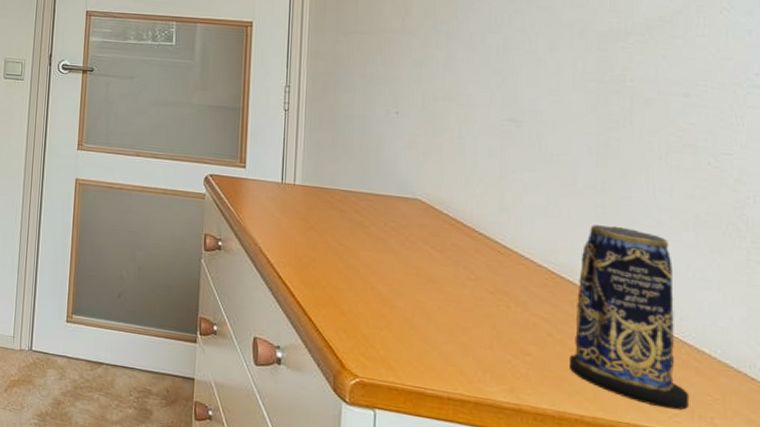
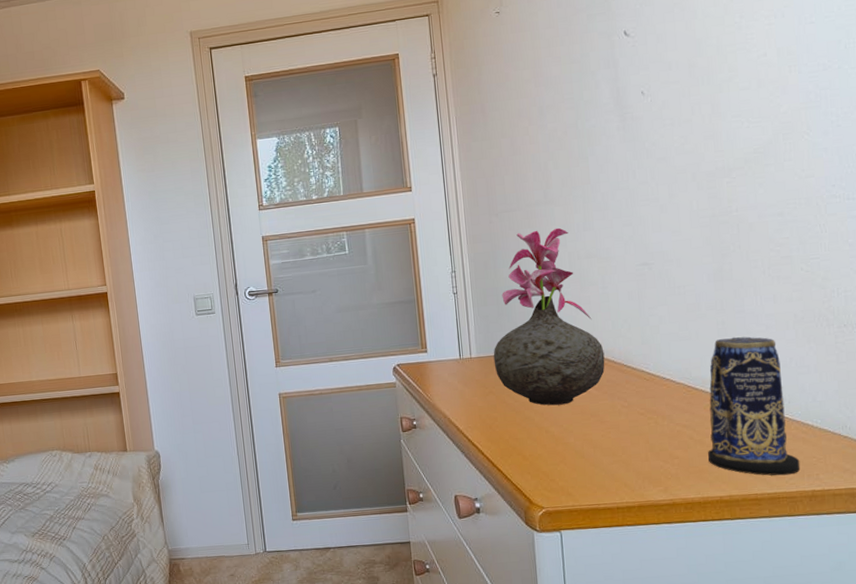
vase: none [320,58,452,261] -> present [493,227,605,406]

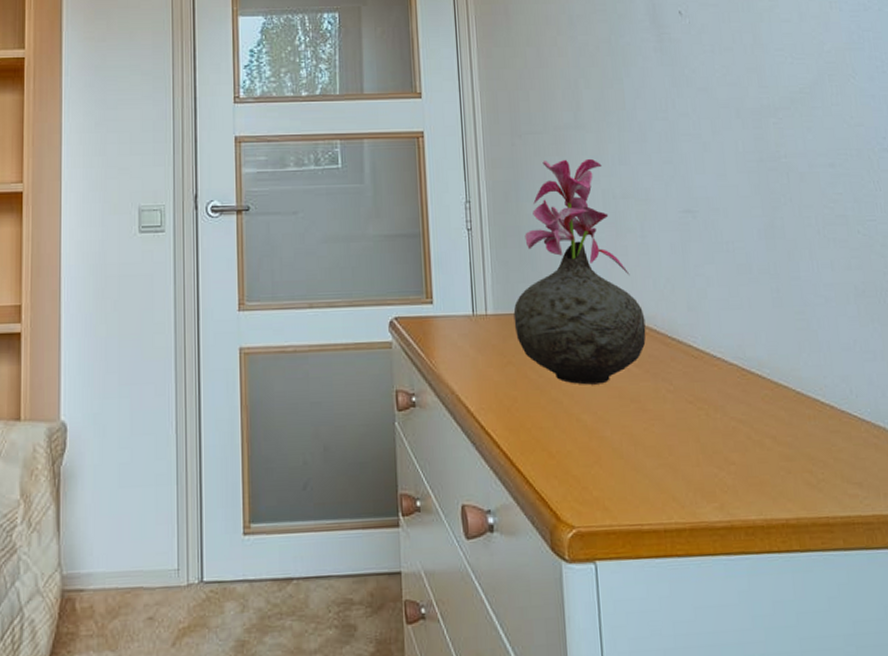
candle: present [708,336,801,476] -> none [765,309,875,494]

